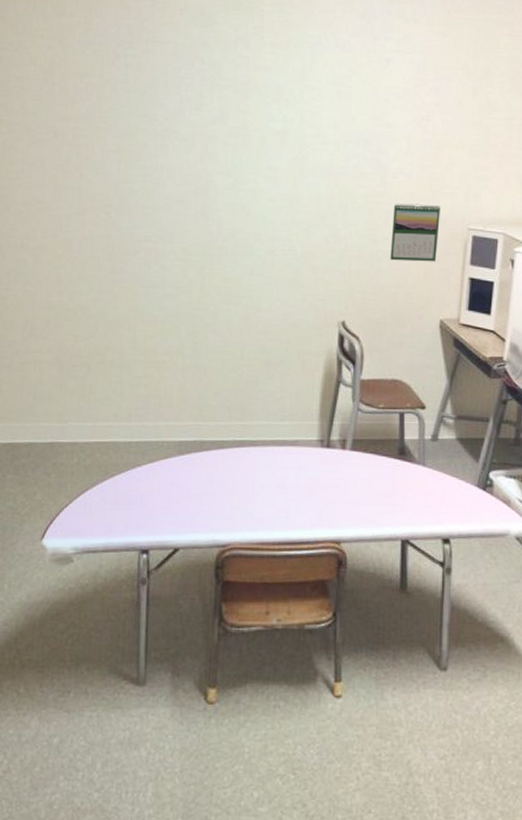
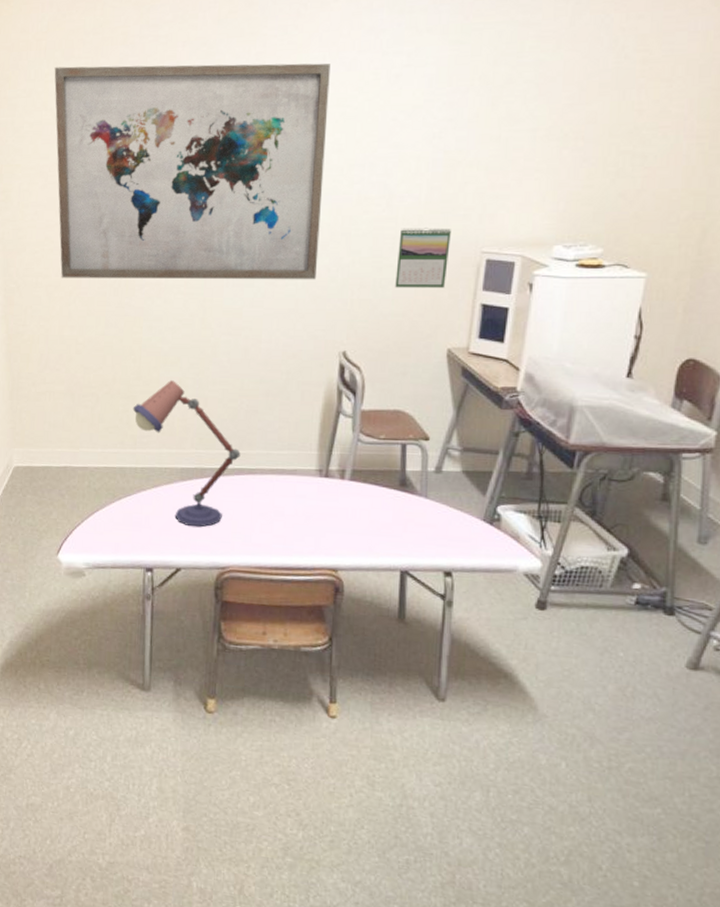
wall art: none [44,23,326,251] -> present [54,63,330,280]
desk lamp: none [127,349,241,504] -> present [132,380,241,528]

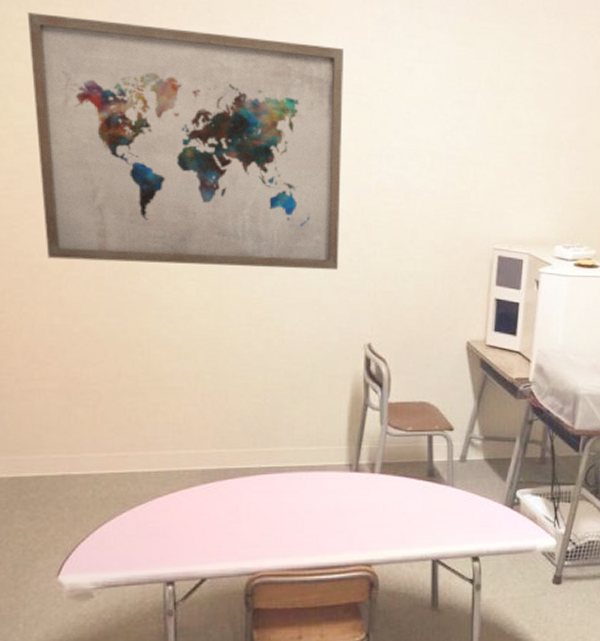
desk lamp: present [132,380,241,528] -> none [142,375,267,533]
calendar: present [395,228,451,289] -> none [416,221,465,283]

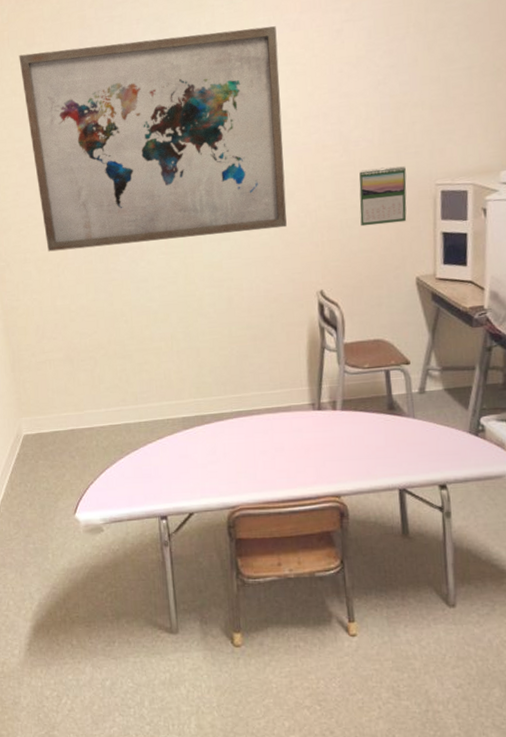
calendar: none [416,221,465,283] -> present [359,166,407,227]

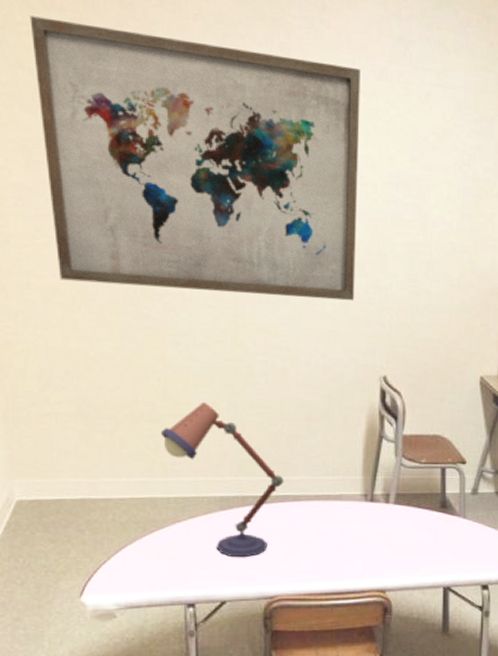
desk lamp: none [130,336,237,472] -> present [160,402,284,558]
calendar: present [359,166,407,227] -> none [431,254,481,317]

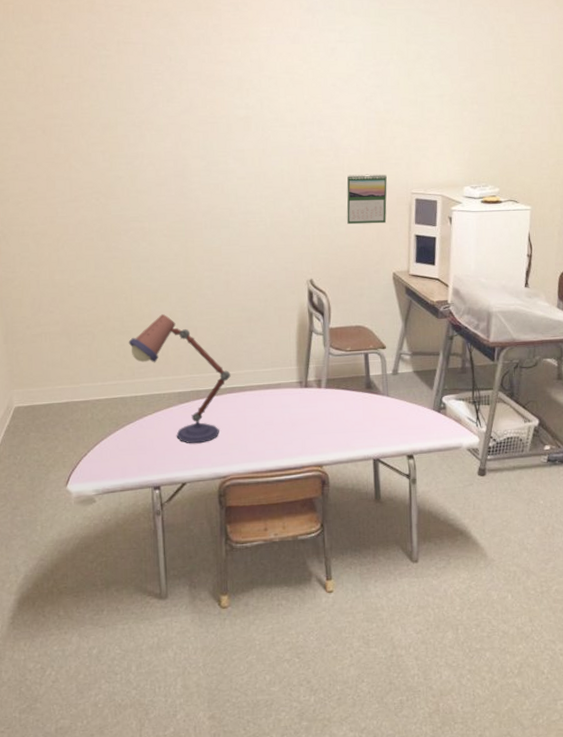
wall art: present [30,16,360,301] -> none [24,30,283,226]
calendar: none [431,254,481,317] -> present [346,174,387,225]

